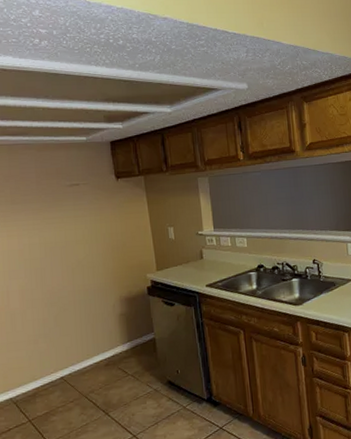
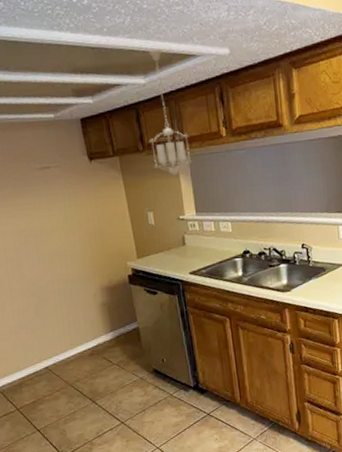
pendant light: none [172,83,212,195] -> present [148,49,193,176]

